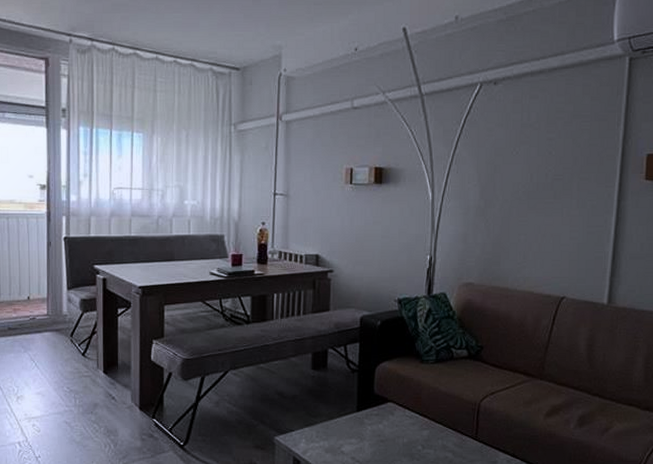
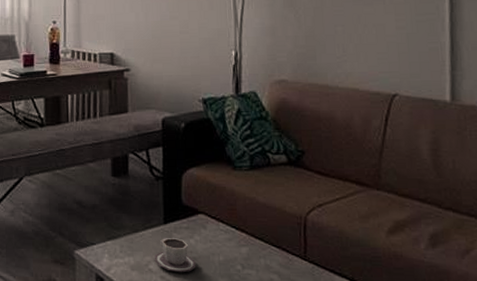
cup: none [346,423,383,454] -> present [154,237,196,273]

